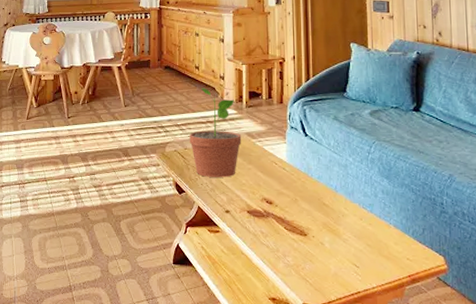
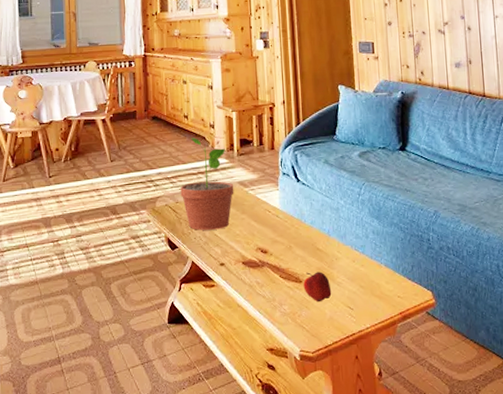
apple: none [308,226,337,257] -> present [303,271,332,303]

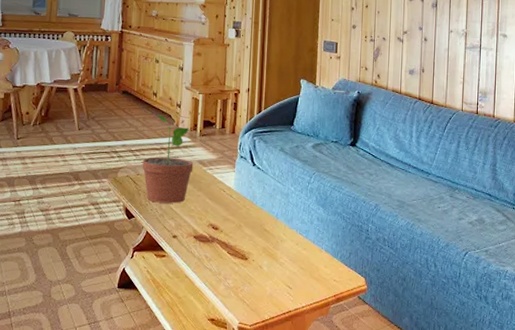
apple: present [303,271,332,303] -> none [248,251,274,280]

